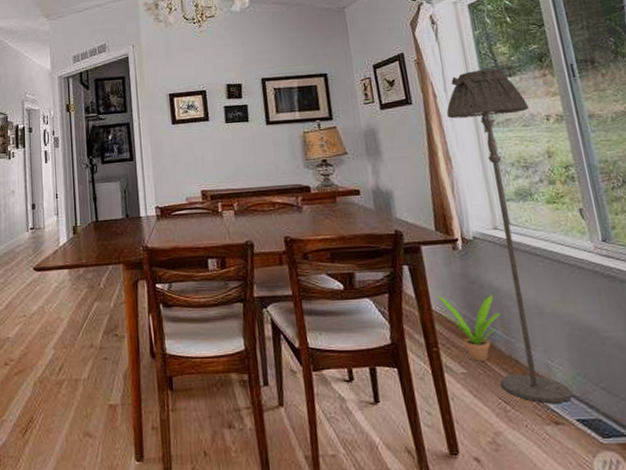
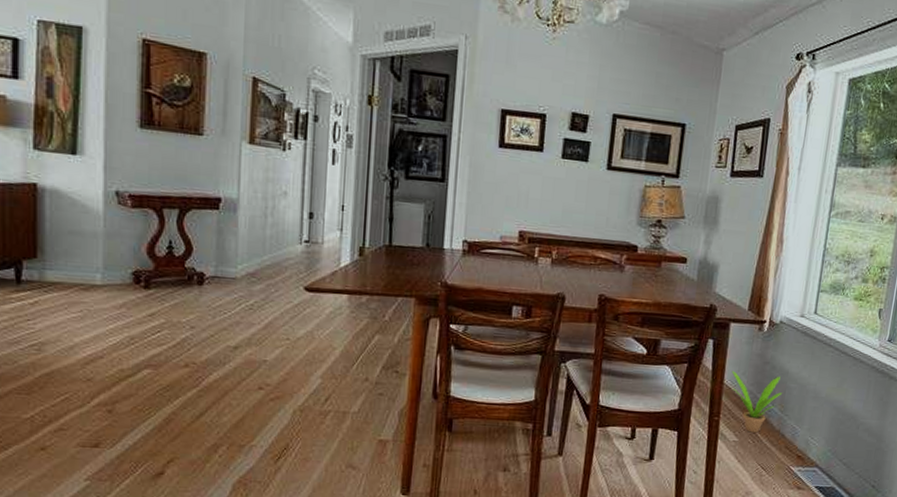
floor lamp: present [446,68,573,403] -> none [763,153,870,472]

